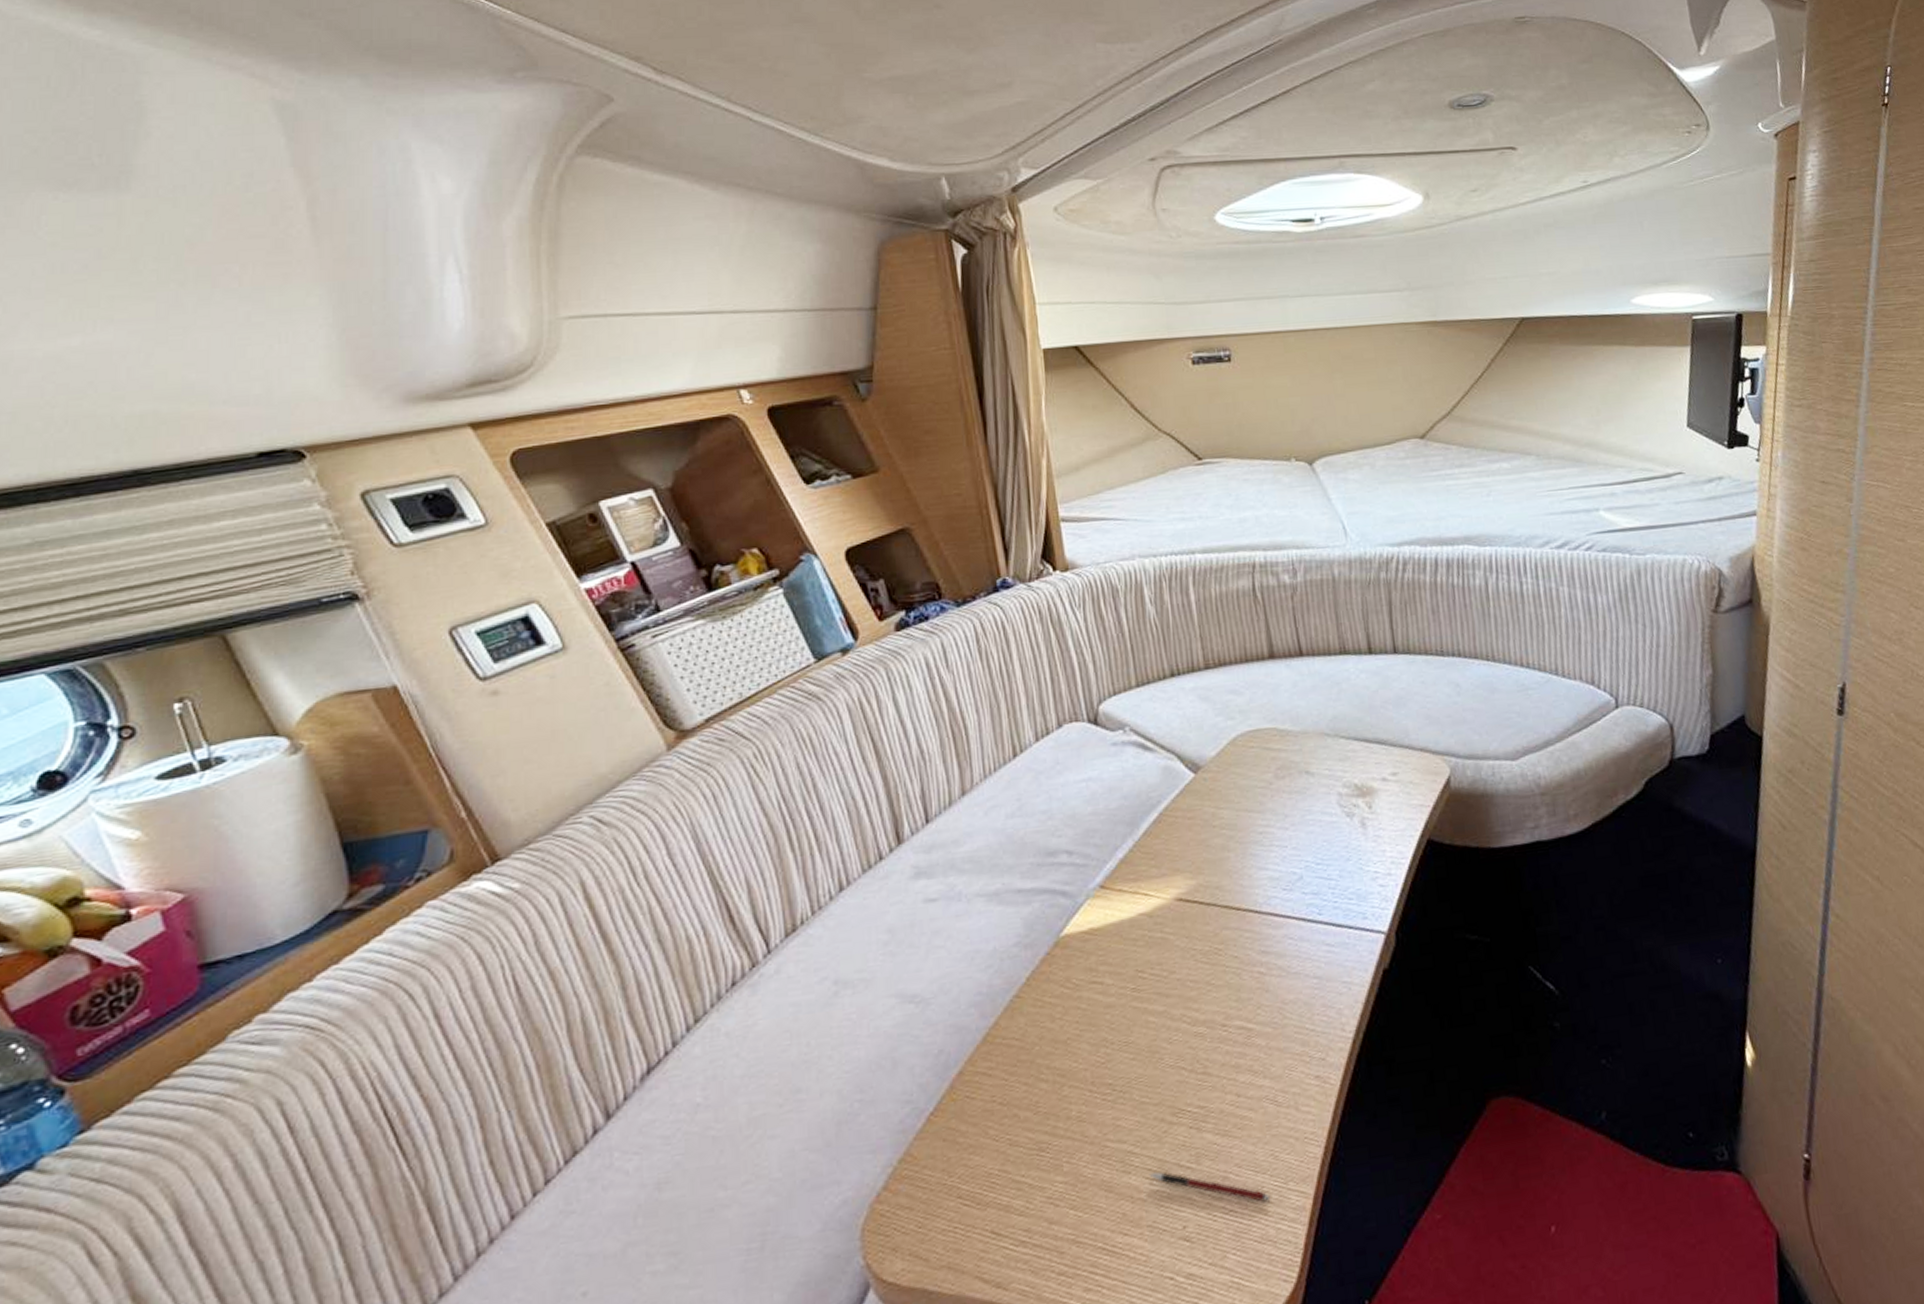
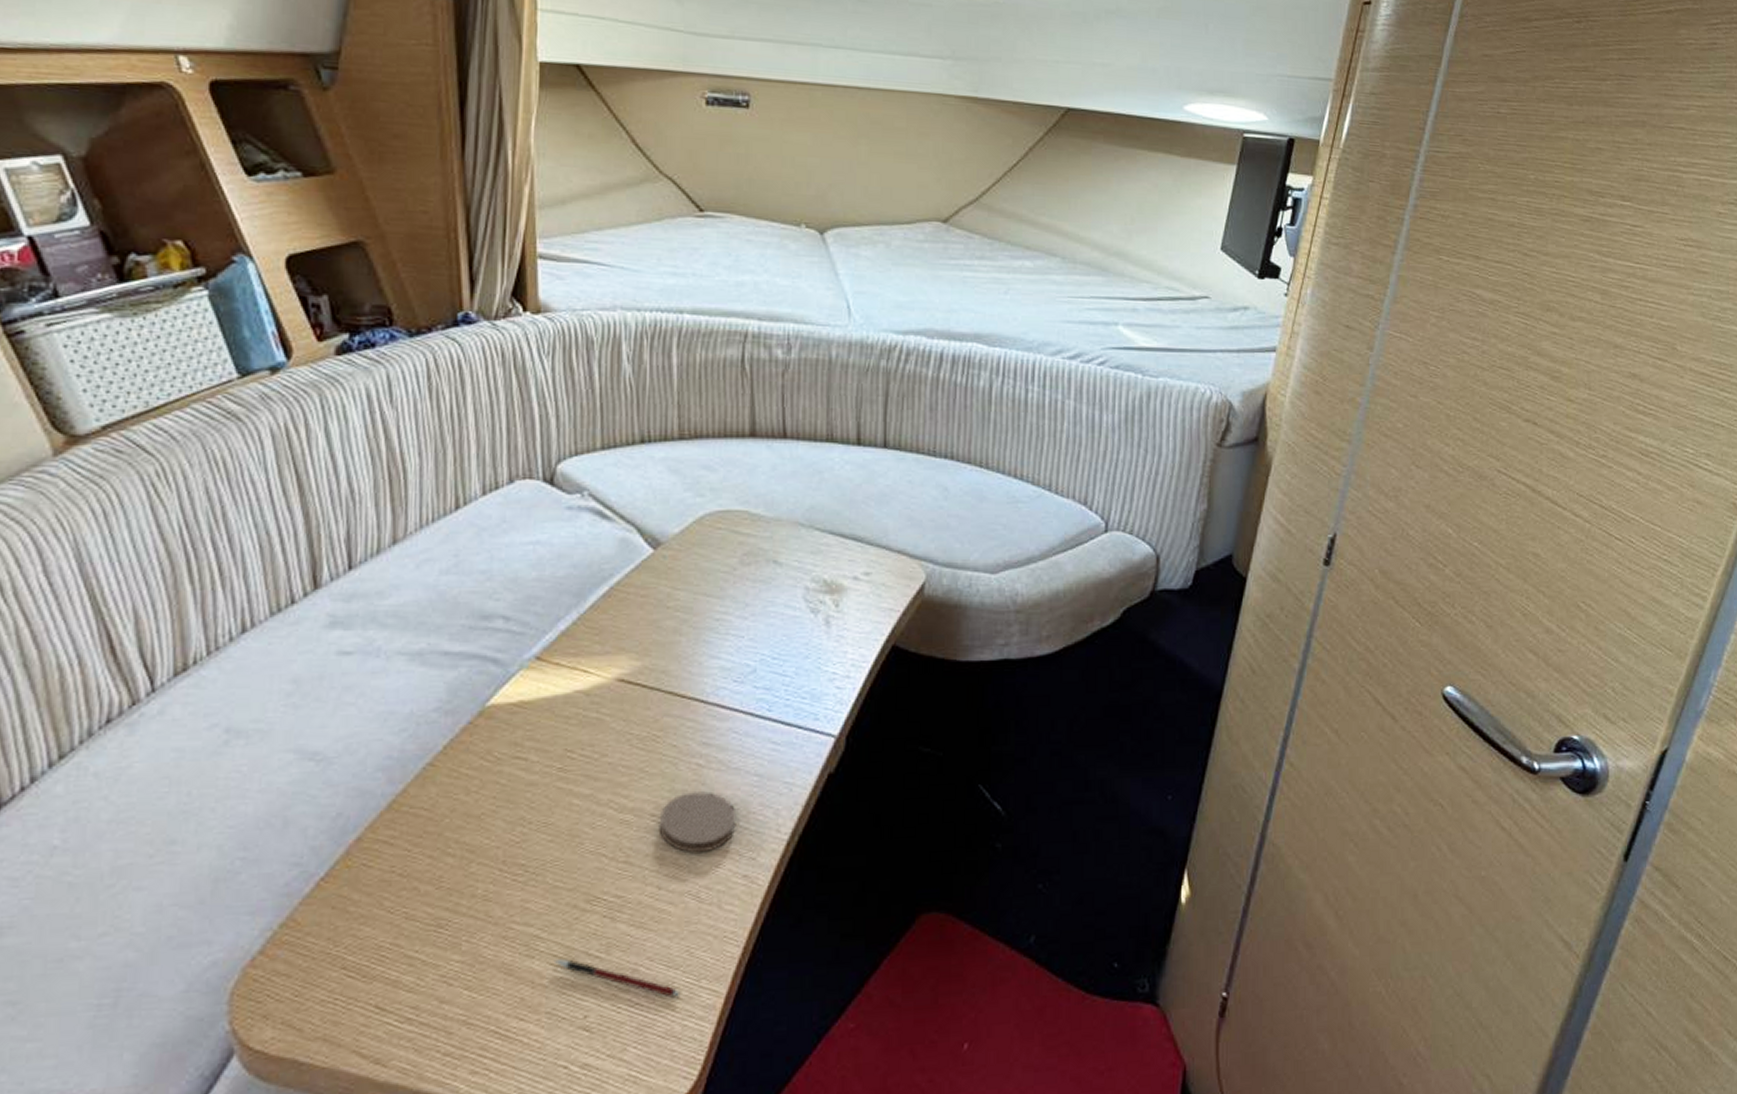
coaster: none [1230,998,1303,1059] -> present [659,790,737,853]

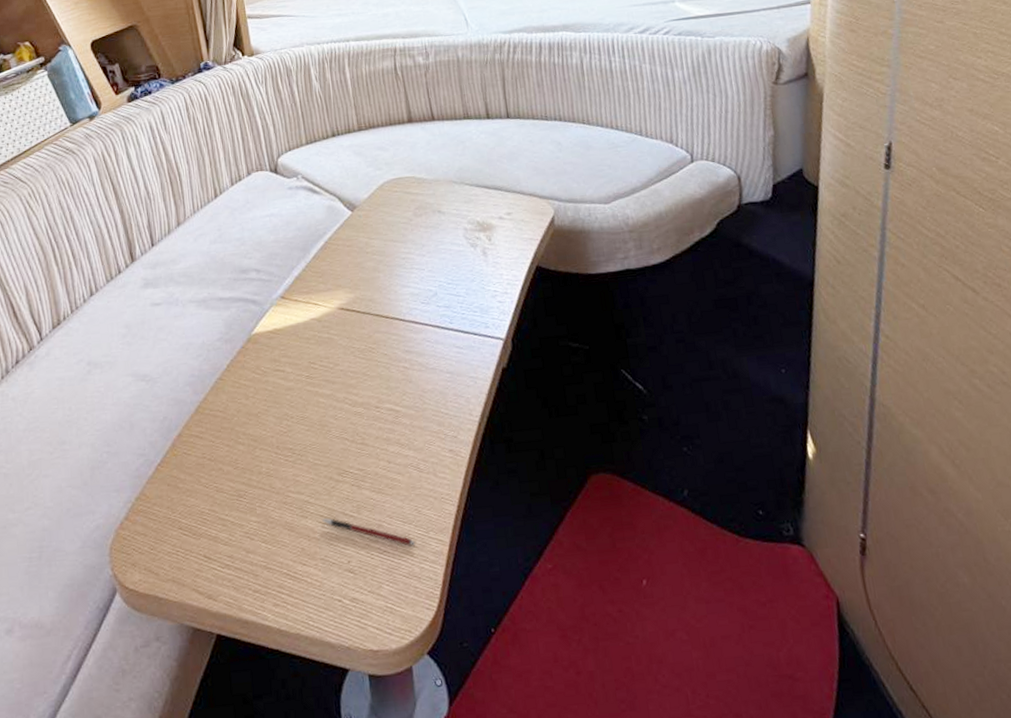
coaster: present [659,790,737,853] -> none [382,387,439,435]

